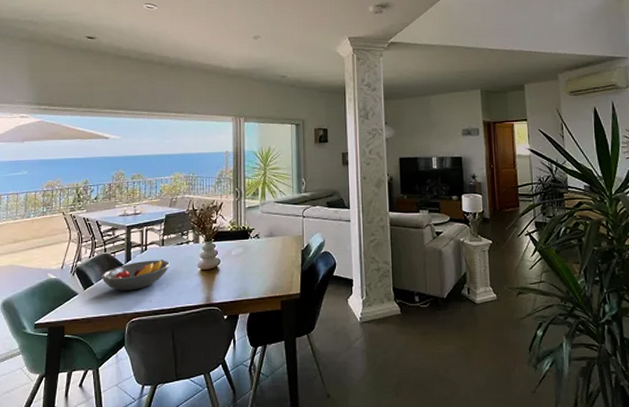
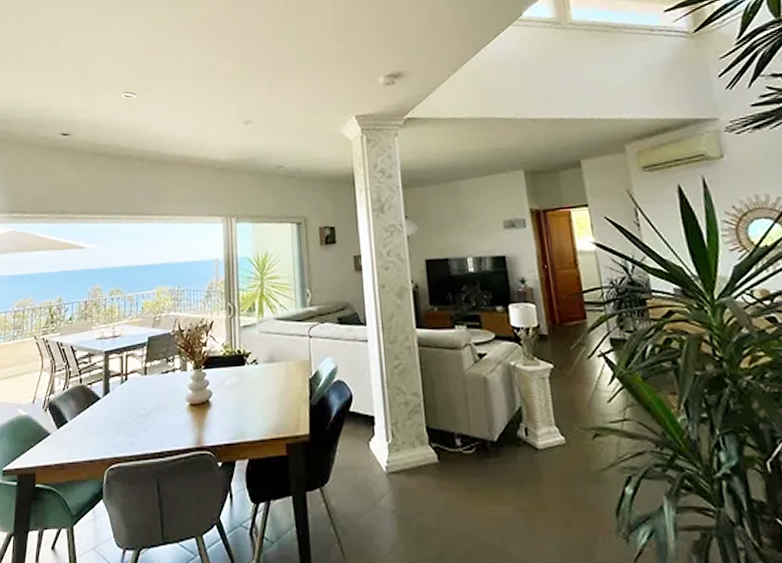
fruit bowl: present [100,260,170,291] -> none [75,392,154,430]

